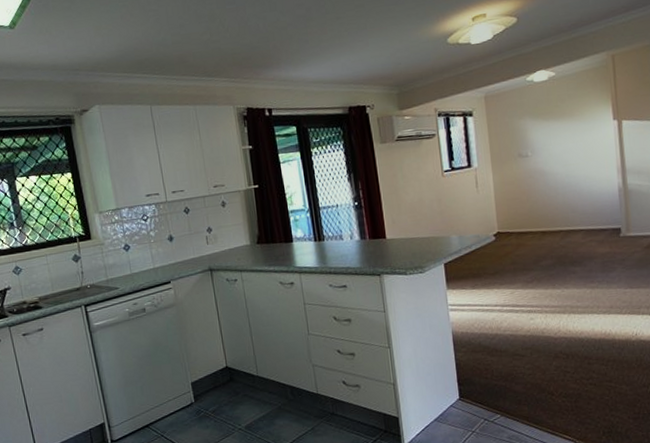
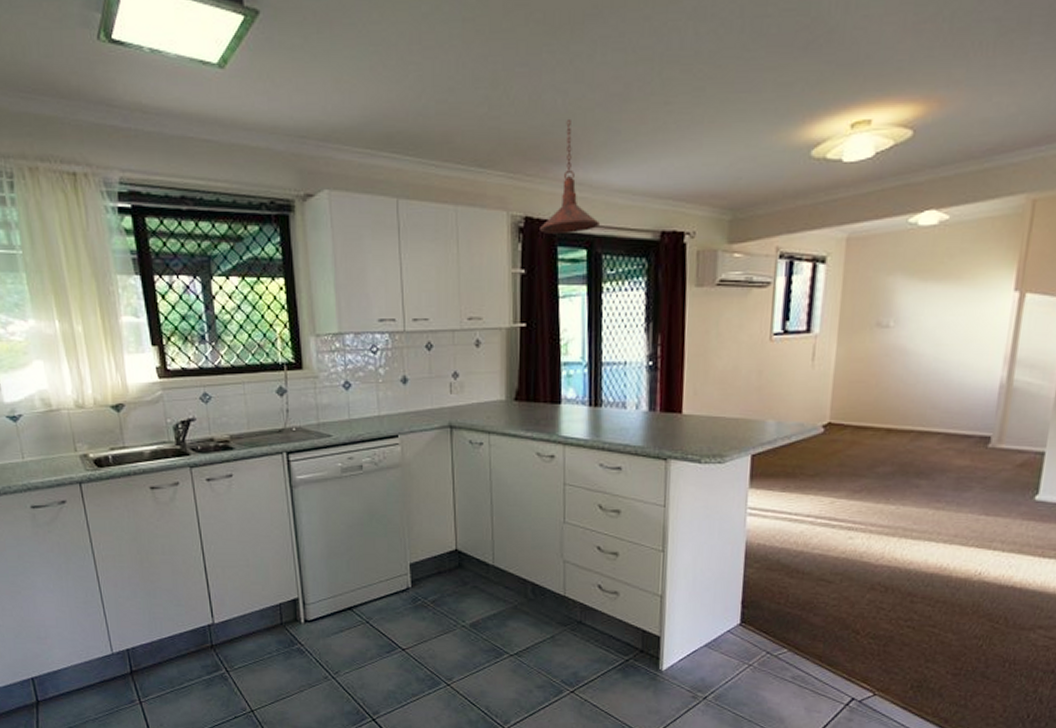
pendant light: none [259,37,303,118] -> present [540,120,599,233]

